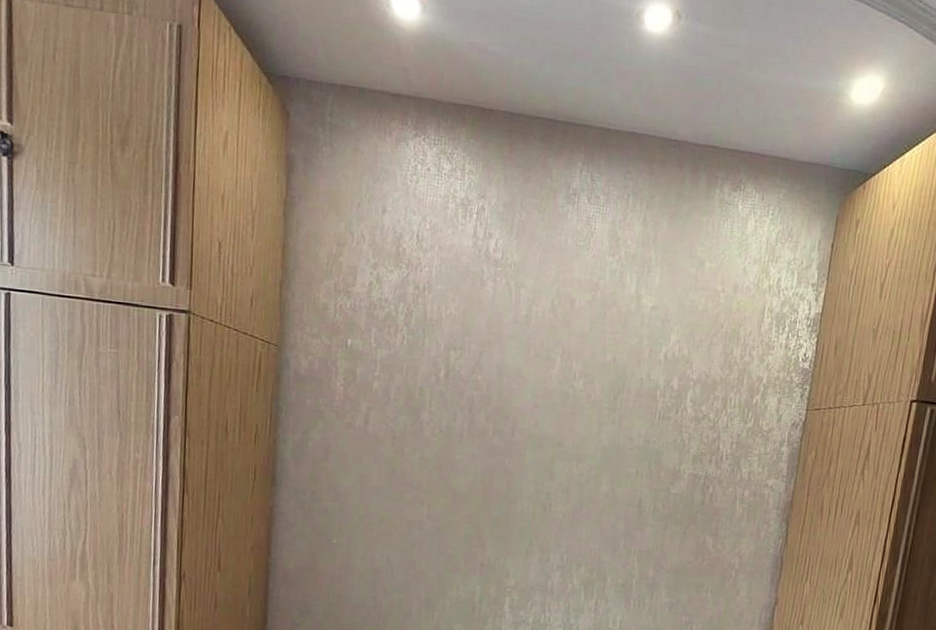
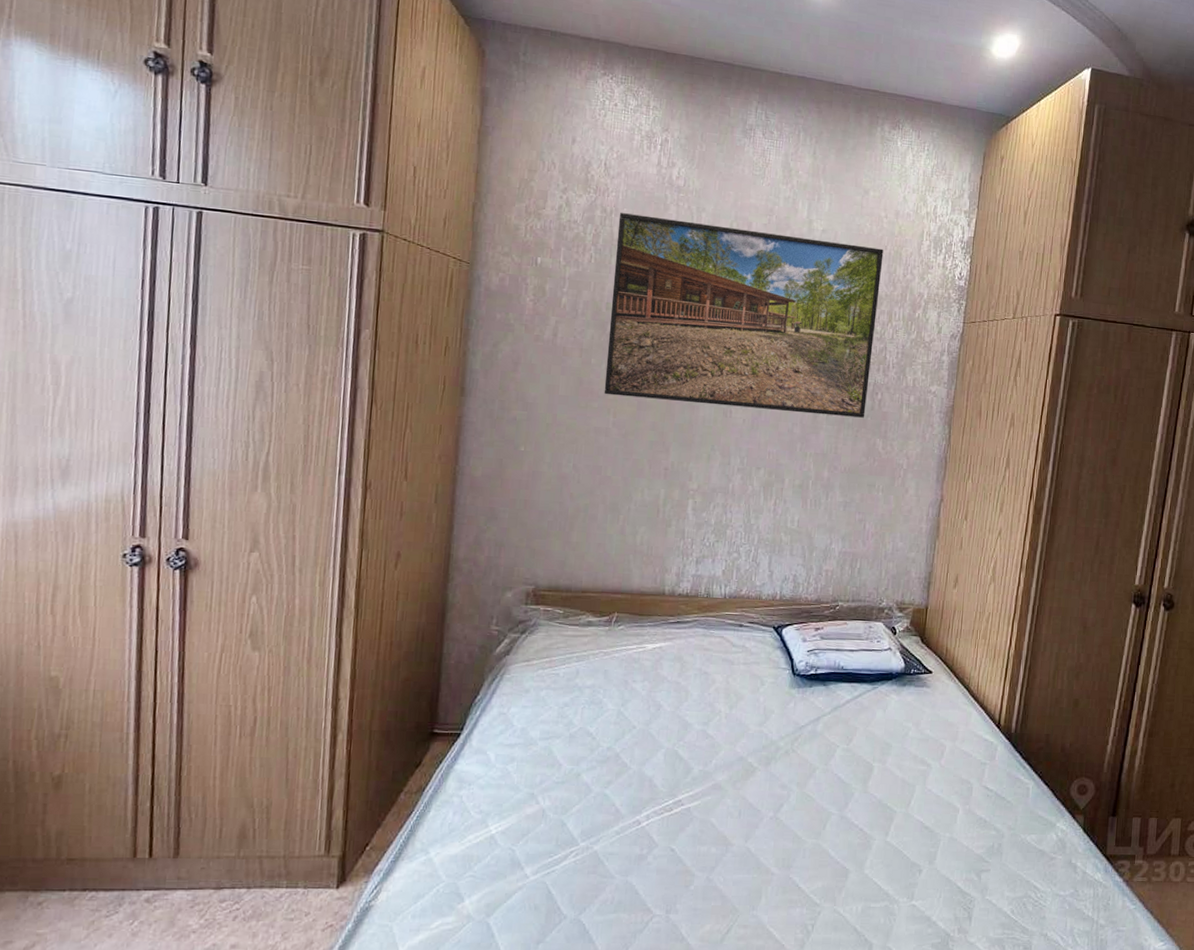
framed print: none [417,290,720,513] -> present [604,213,884,418]

